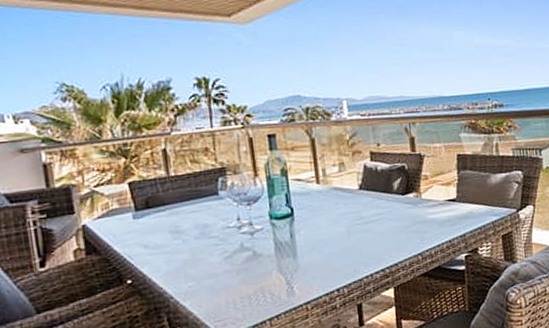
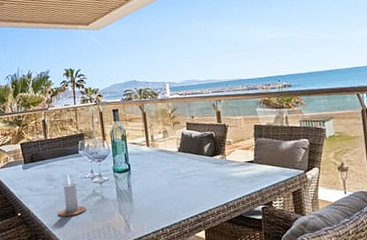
candle: none [190,223,231,281] -> present [58,174,86,217]

